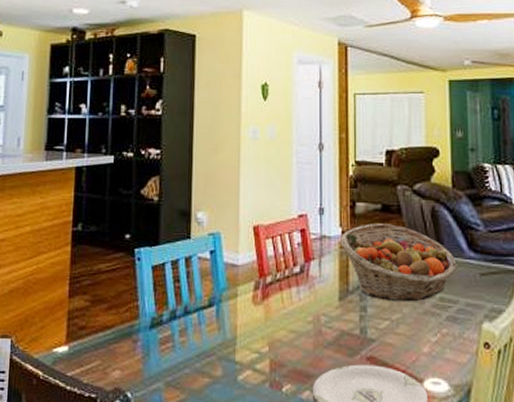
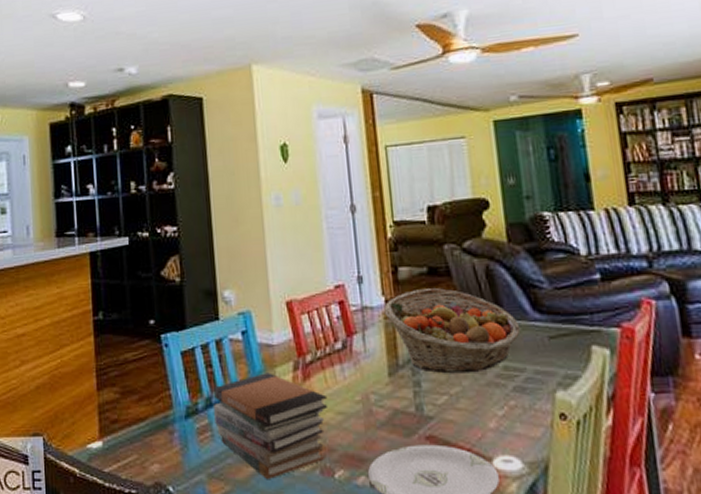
book stack: none [177,290,283,390] -> present [214,373,329,479]

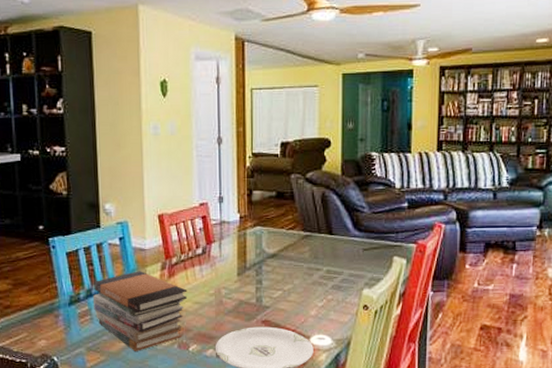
fruit basket: present [384,288,521,374] -> none [238,209,343,275]

